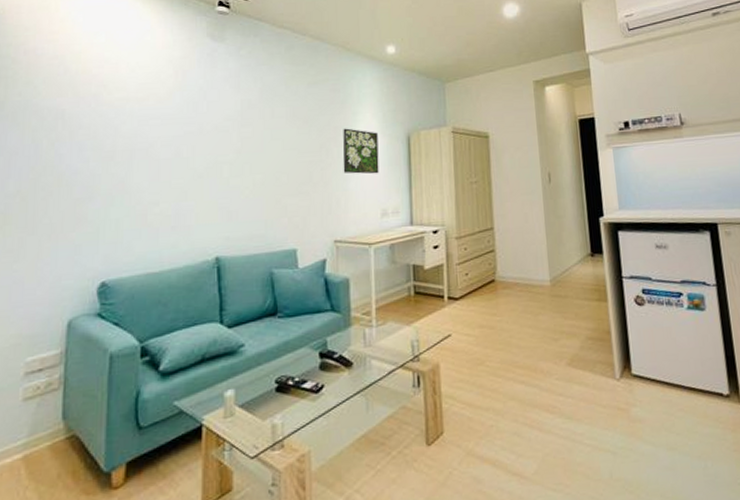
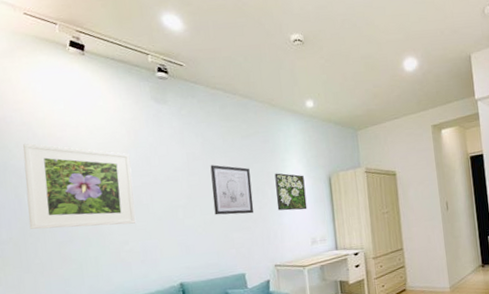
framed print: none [43,79,174,182] -> present [23,143,136,230]
wall art: none [266,115,315,176] -> present [210,165,254,215]

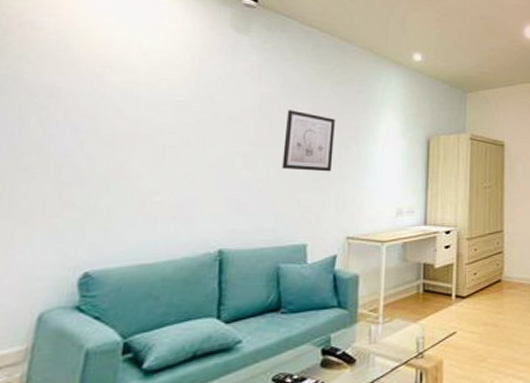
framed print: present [23,143,136,230] -> none [26,55,188,169]
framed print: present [274,173,307,211] -> none [361,128,398,174]

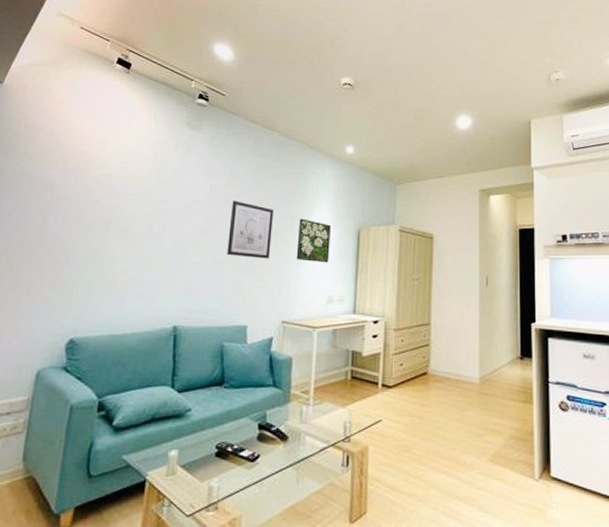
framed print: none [361,128,398,174] -> present [296,218,331,263]

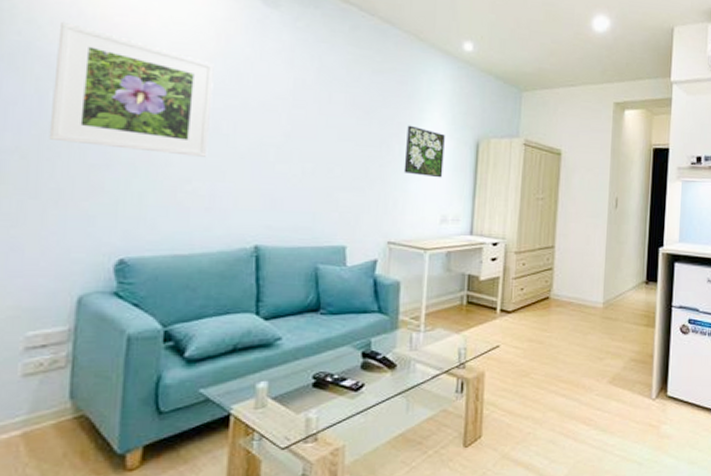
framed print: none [29,152,151,252] -> present [49,21,214,157]
wall art: present [227,200,274,259] -> none [318,99,376,171]

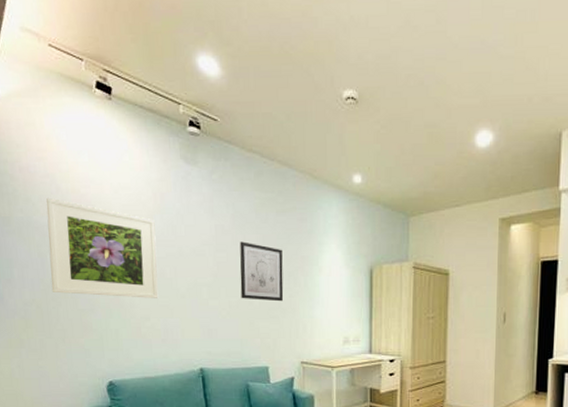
wall art: none [318,99,376,171] -> present [240,241,284,302]
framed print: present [403,125,445,178] -> none [309,258,343,304]

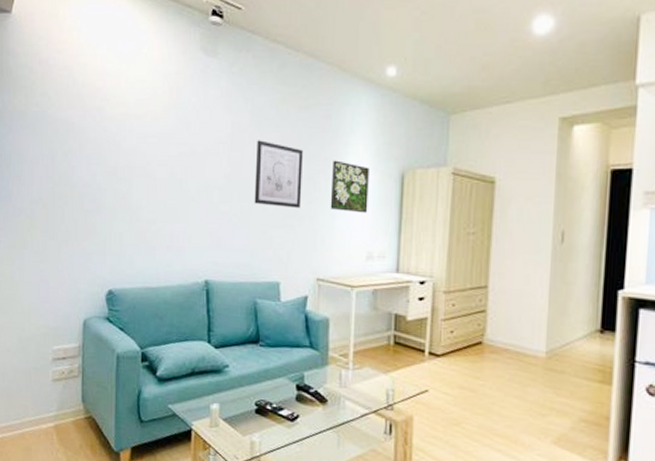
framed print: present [46,197,159,298] -> none [59,91,169,200]
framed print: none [309,258,343,304] -> present [330,160,369,214]

